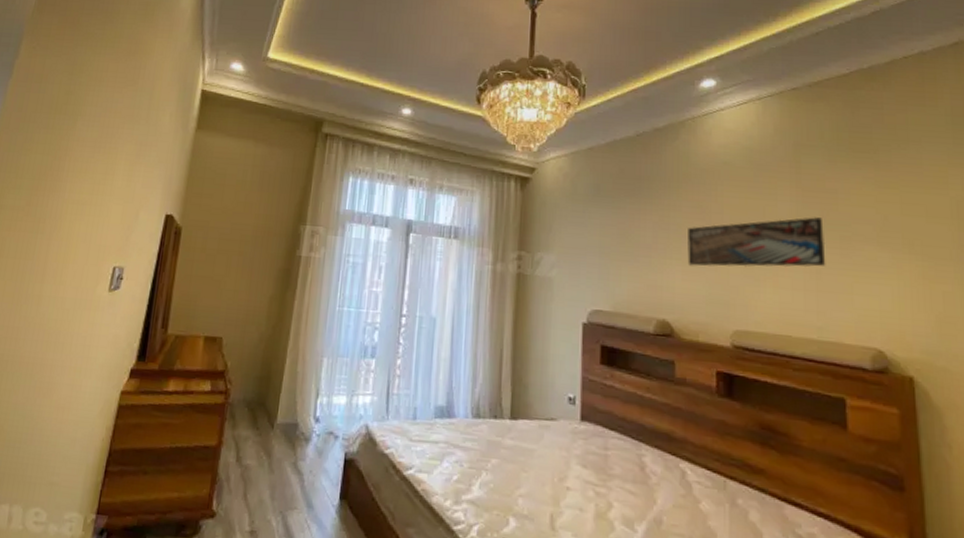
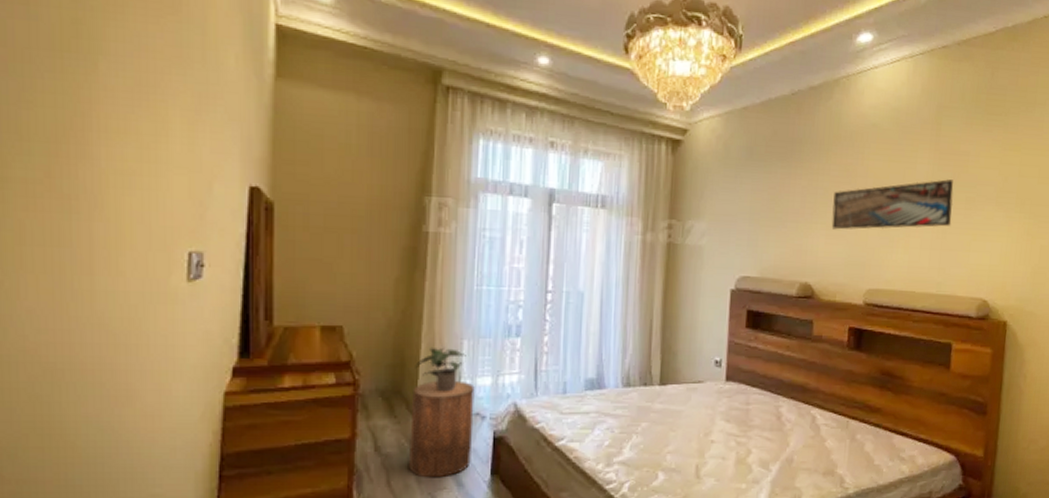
stool: none [265,396,331,496] -> present [409,380,475,478]
potted plant: none [279,363,325,408] -> present [415,347,466,392]

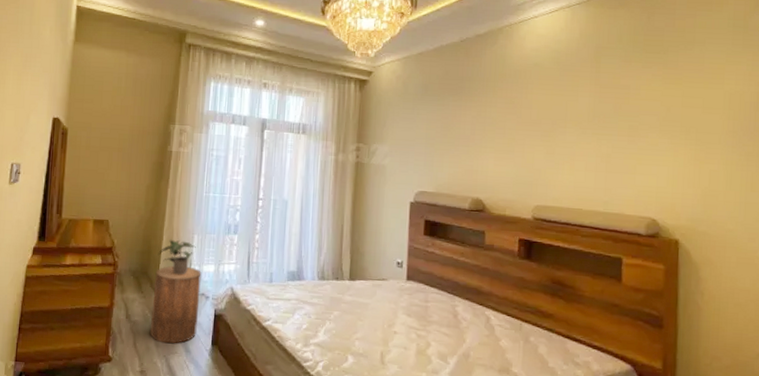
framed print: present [831,179,954,230] -> none [499,110,616,153]

